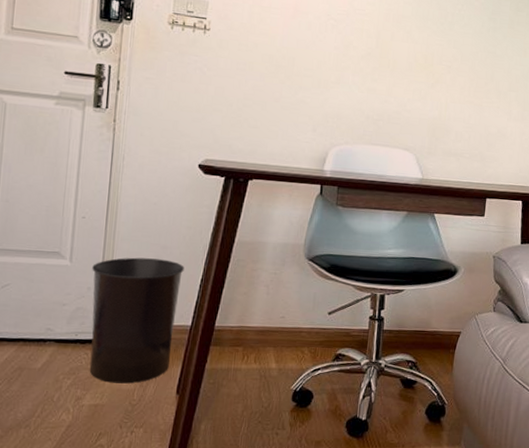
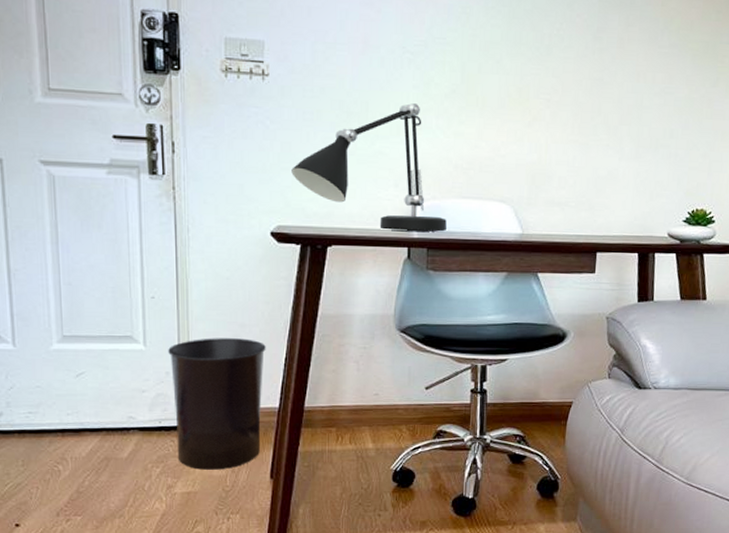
desk lamp: none [222,61,357,173] -> present [291,103,447,232]

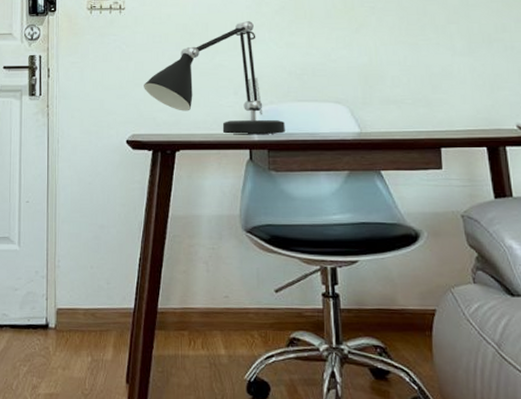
waste bin: present [168,338,266,470] -> none [38,238,122,371]

